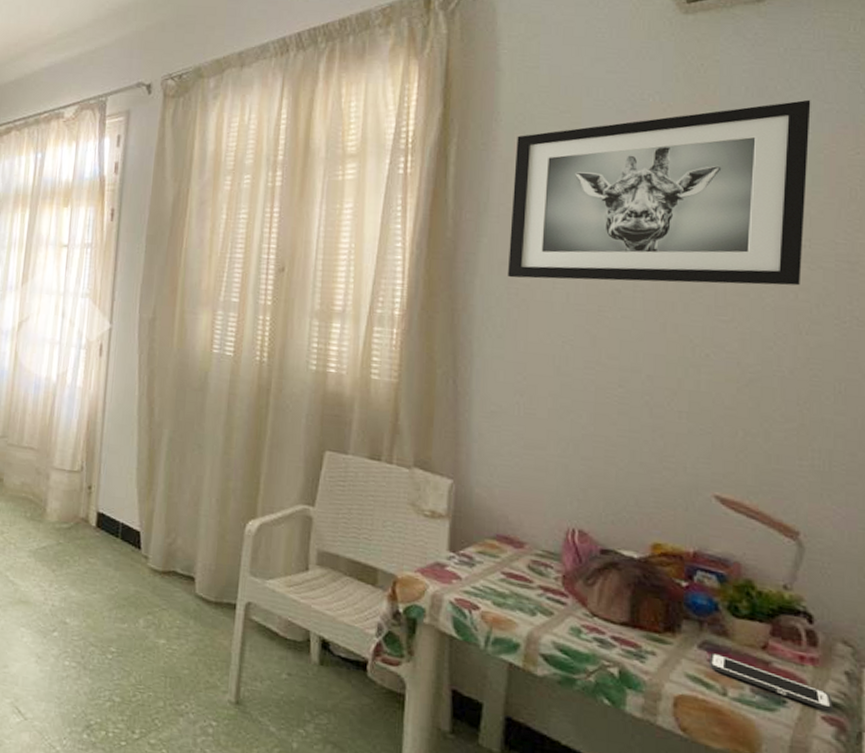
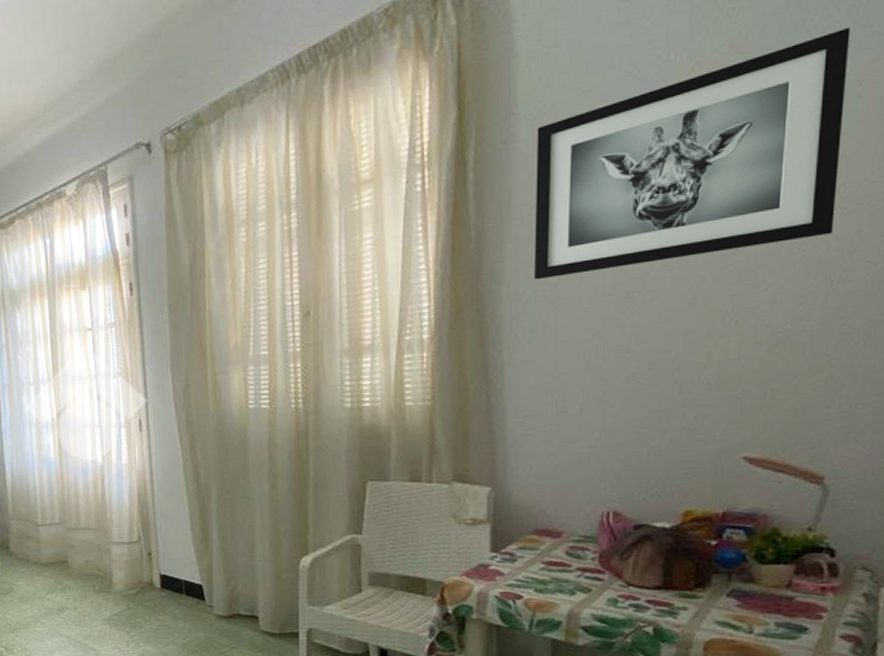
cell phone: present [708,652,833,711] -> none [736,598,851,630]

